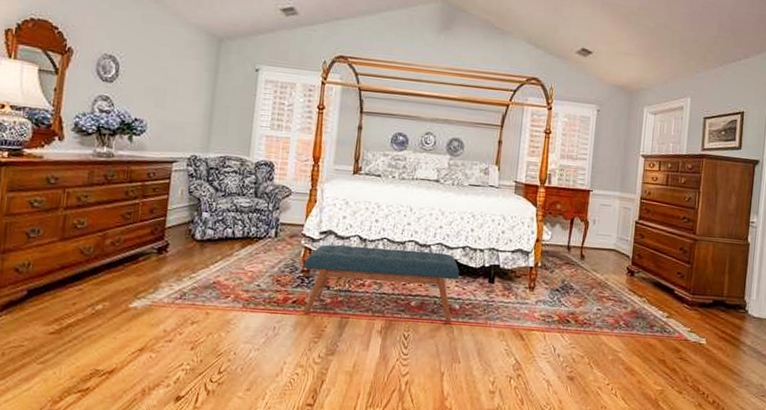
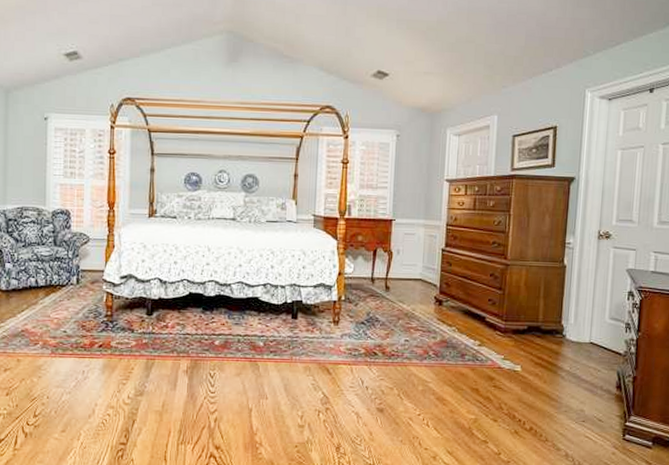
bench: present [303,244,460,323] -> none [108,288,262,360]

